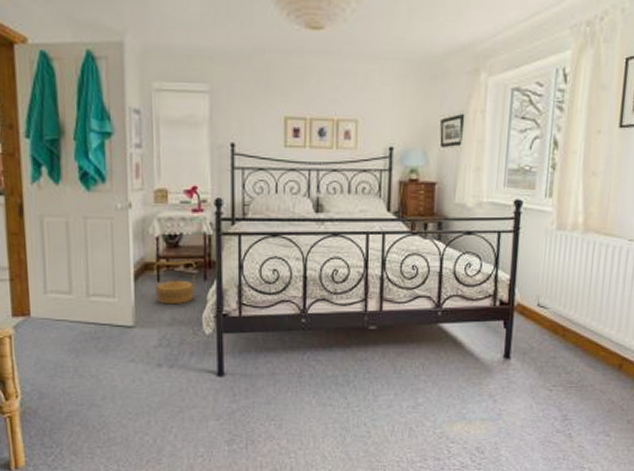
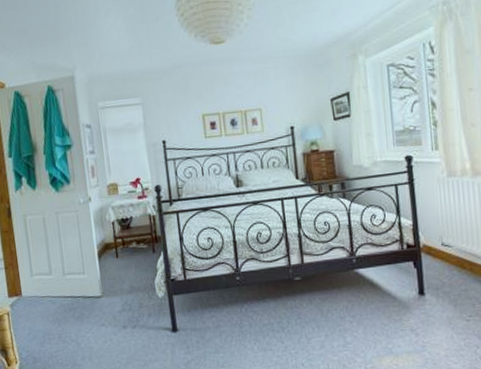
basket: present [154,260,196,305] -> none [112,237,147,276]

